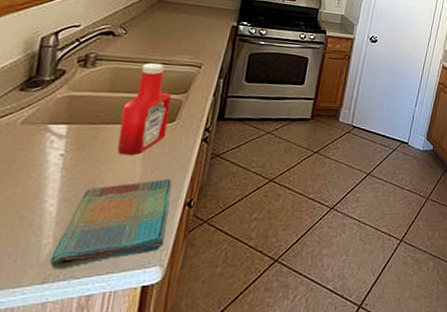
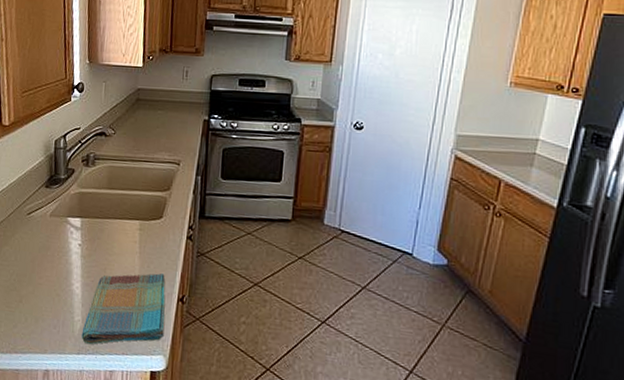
ketchup bottle: present [117,62,172,156] -> none [118,160,157,249]

